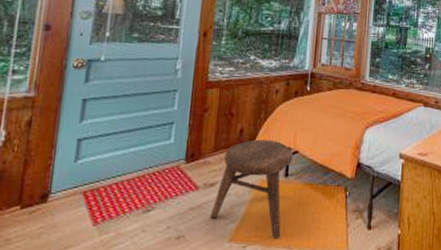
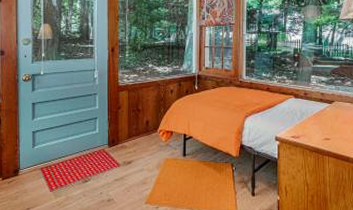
stool: present [209,139,294,240] -> none [130,128,189,203]

